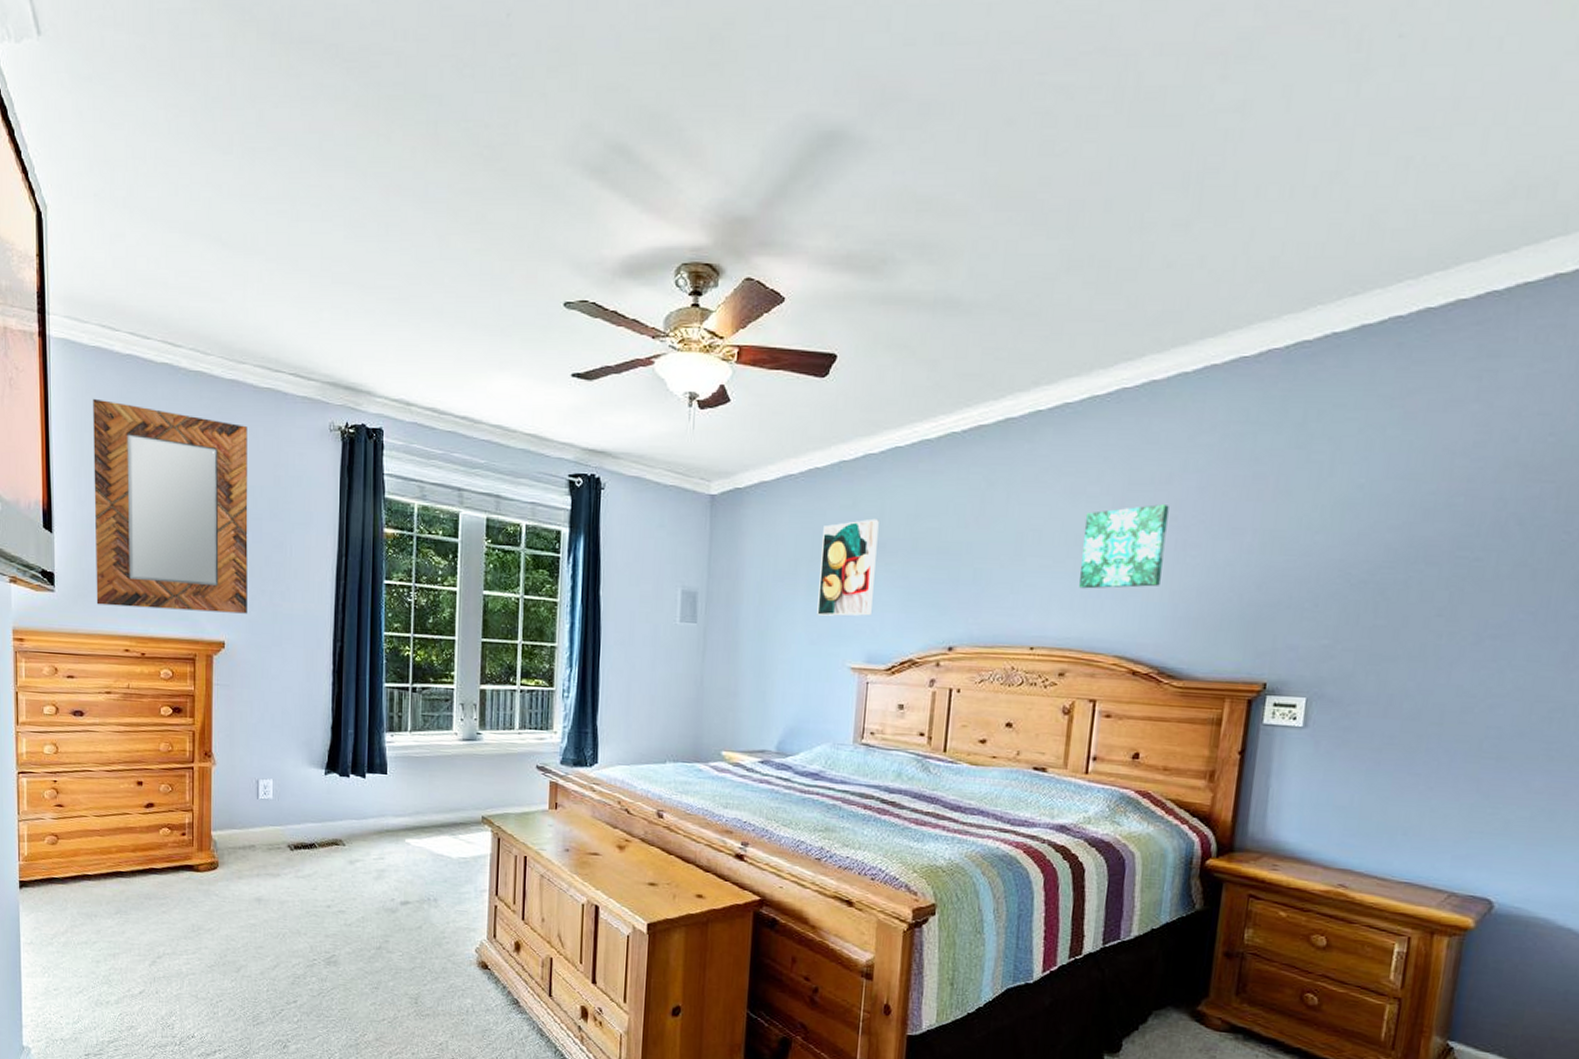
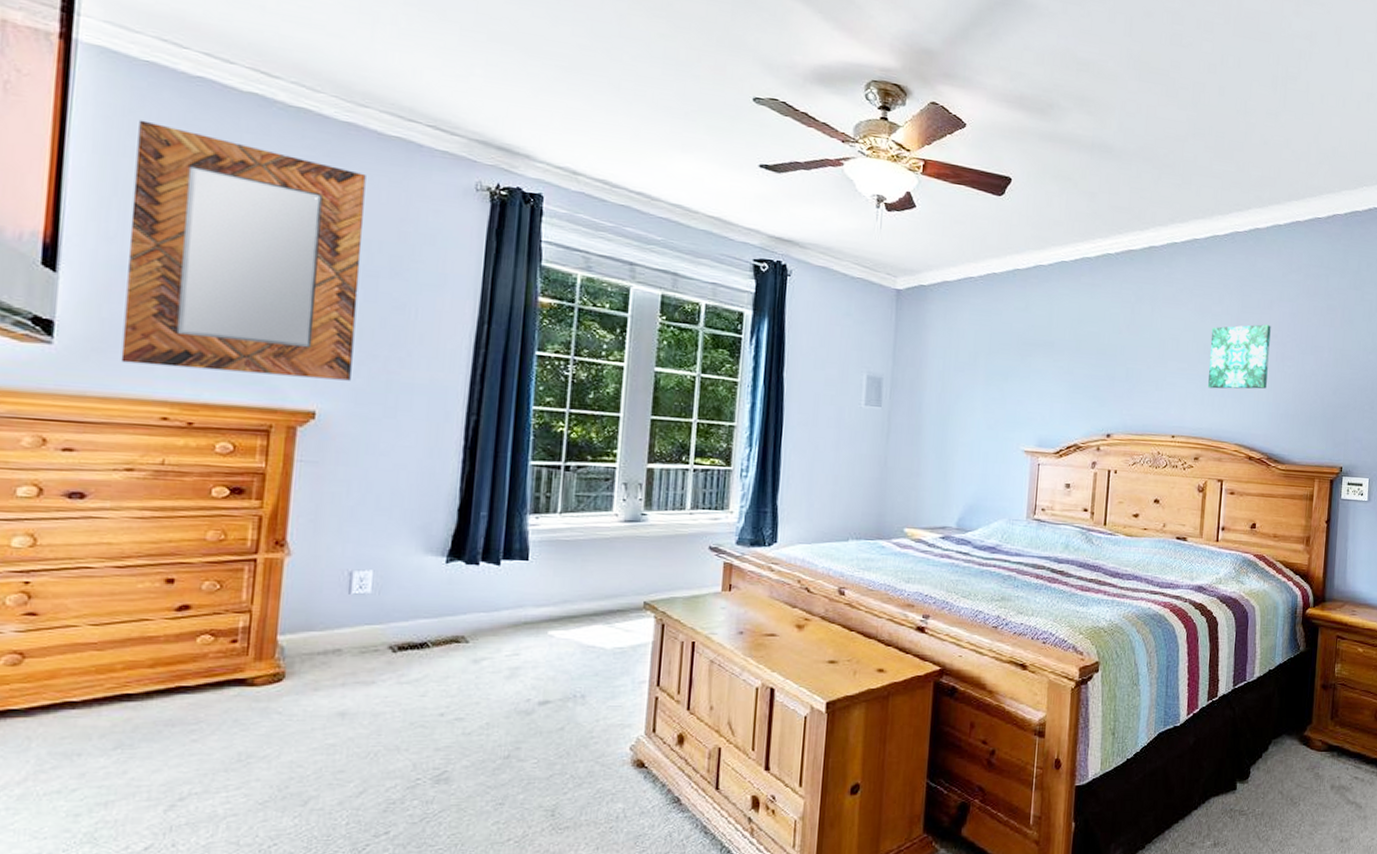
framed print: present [817,518,879,616] -> none [994,320,1048,405]

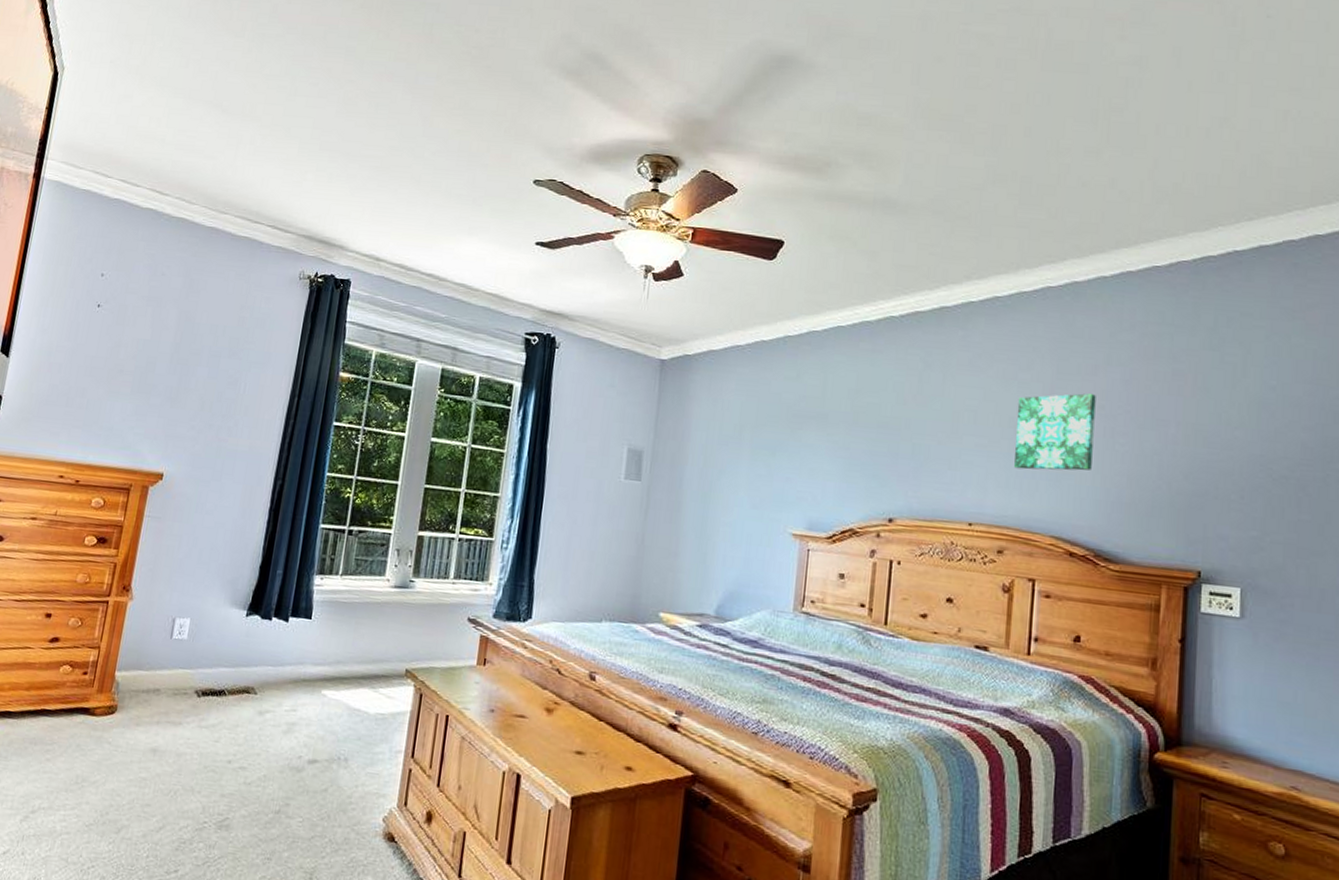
home mirror: present [121,120,366,381] -> none [39,235,220,447]

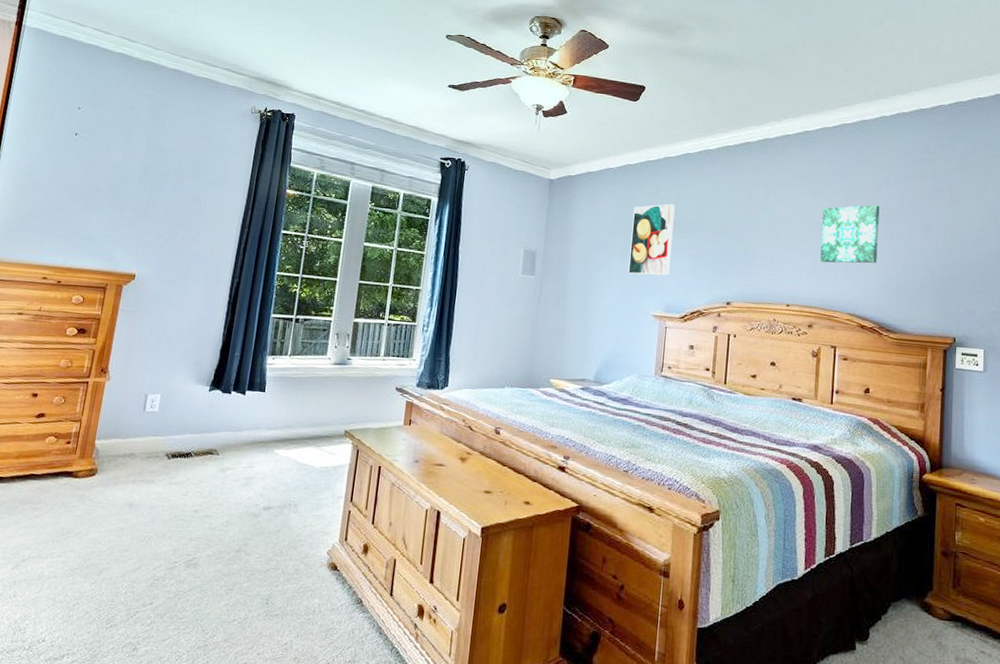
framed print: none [760,391,822,484] -> present [628,203,675,276]

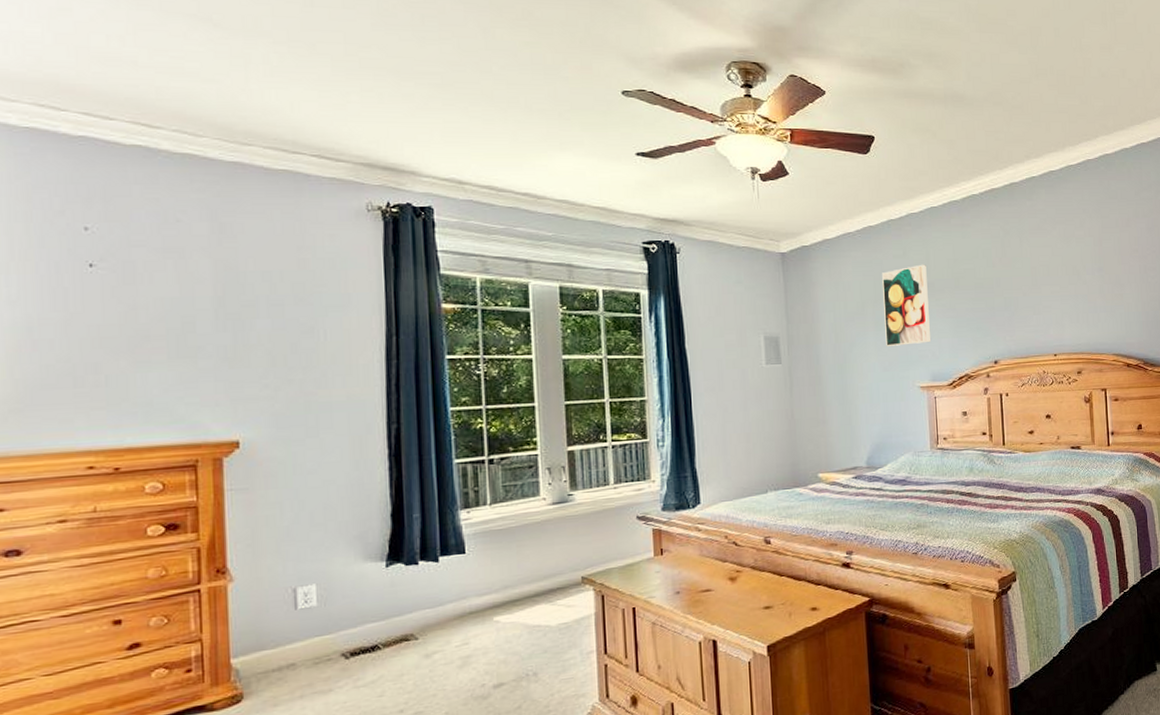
wall art: present [820,205,880,264] -> none [1077,241,1134,306]

